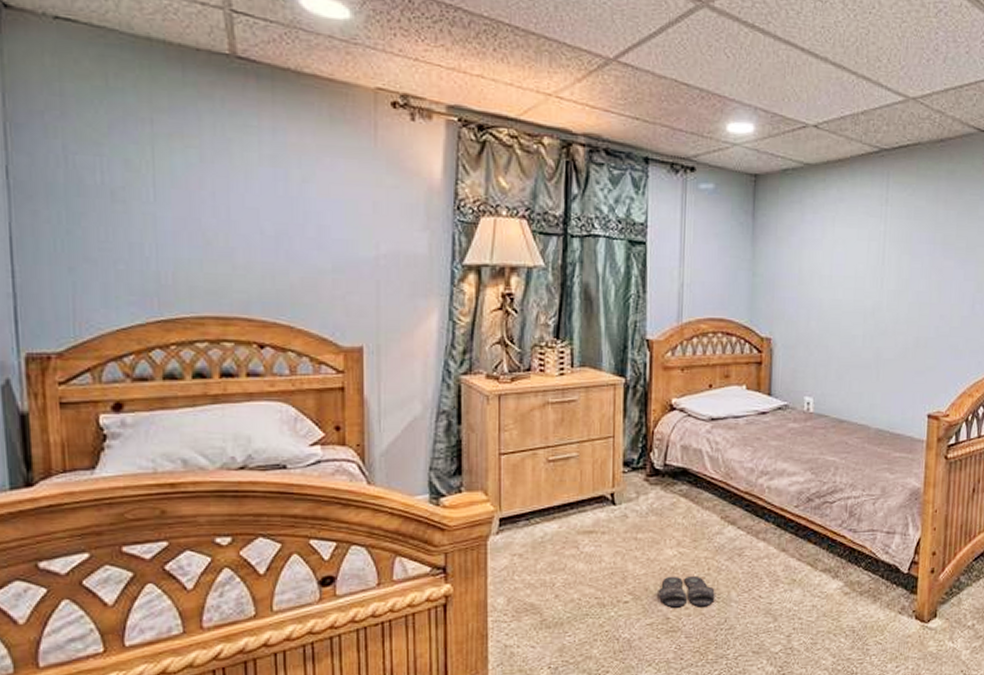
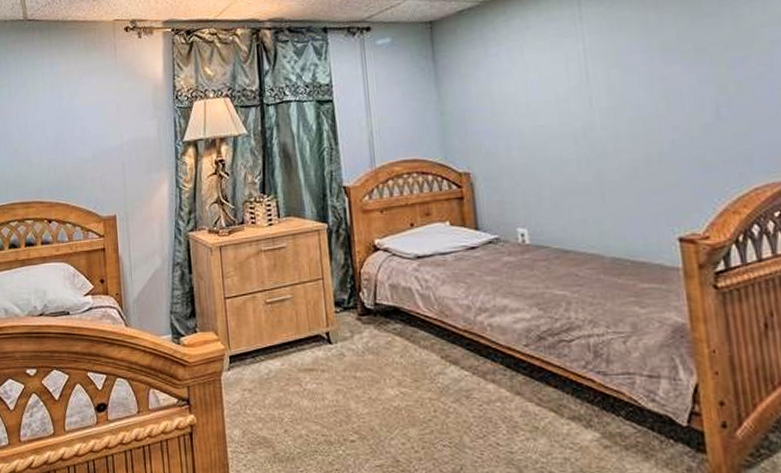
slippers: present [658,575,715,608] -> none [383,416,446,452]

